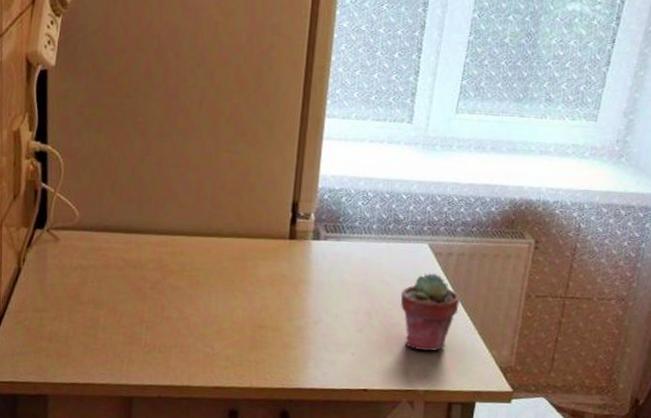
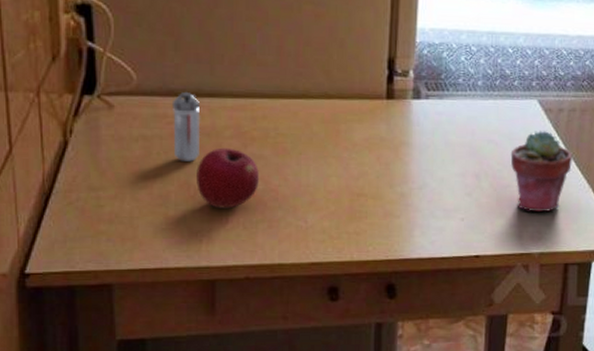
shaker: none [105,228,129,290] -> present [171,91,201,162]
apple: none [122,278,176,333] -> present [196,147,260,209]

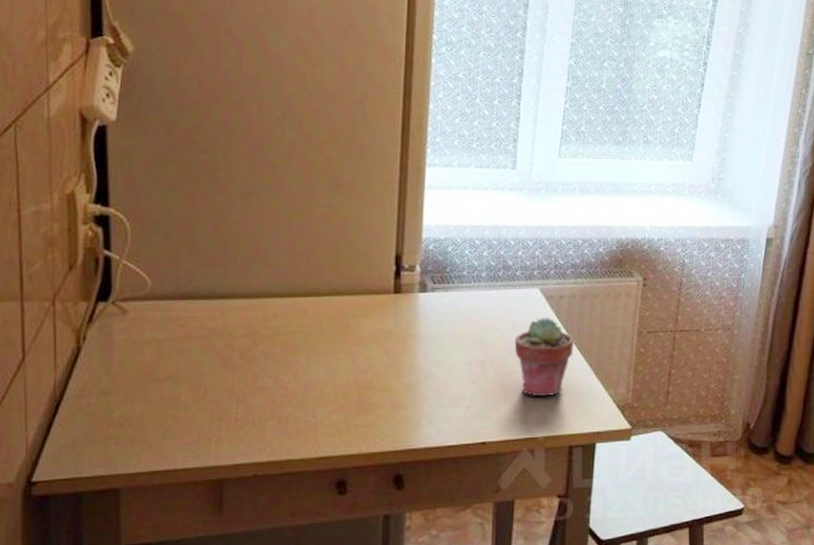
shaker: present [171,91,201,162] -> none [184,294,213,362]
apple: present [196,147,260,209] -> none [207,347,270,407]

